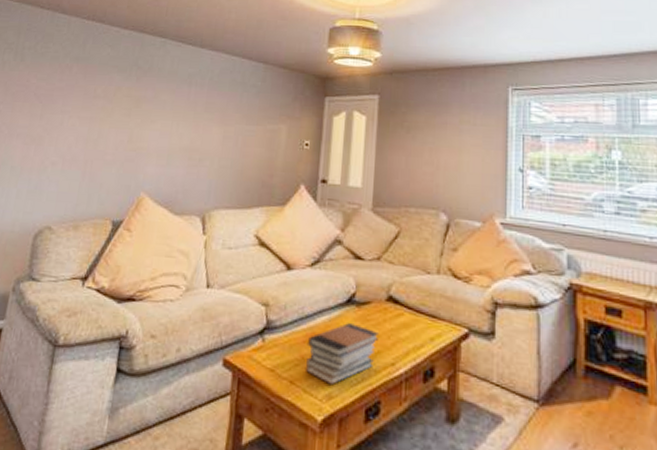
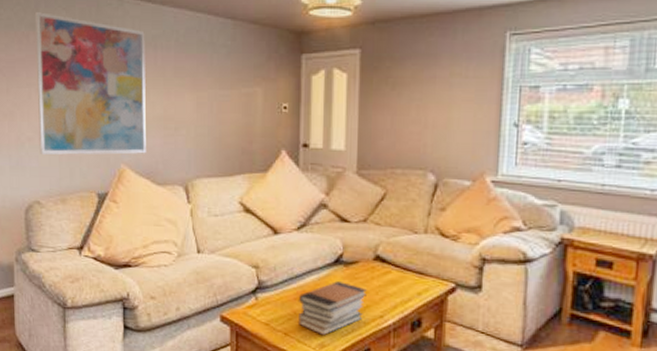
wall art: none [61,47,182,183] -> present [35,11,146,155]

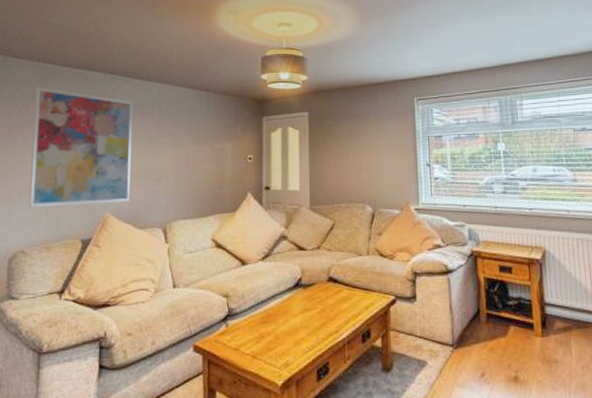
book stack: present [298,281,367,336] -> none [264,303,323,355]

